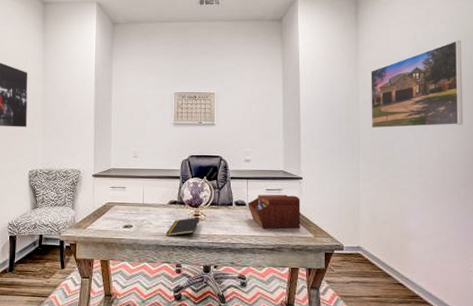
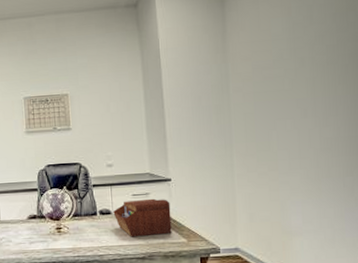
notepad: present [165,217,200,236] -> none [27,230,63,253]
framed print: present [371,40,464,129] -> none [241,10,348,119]

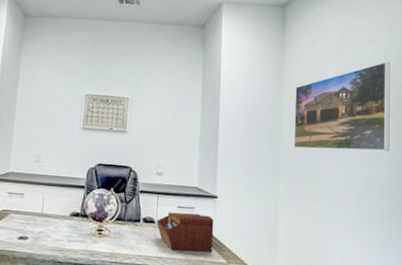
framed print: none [241,10,348,119] -> present [293,61,391,151]

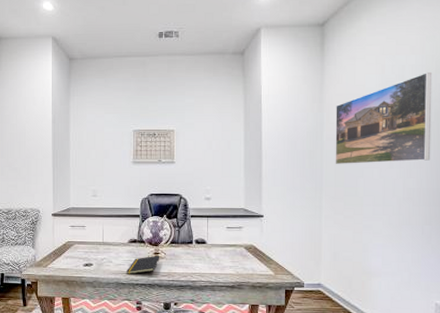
notepad: none [64,232,104,252] -> present [126,255,160,274]
sewing box: present [157,212,214,253] -> none [208,232,261,267]

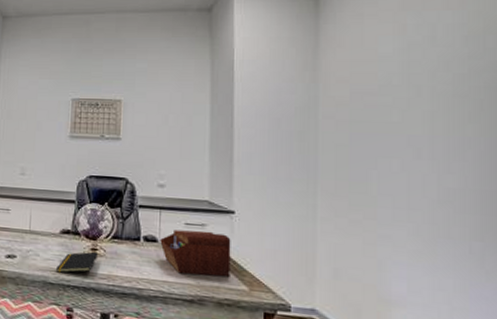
sewing box: none [208,232,261,267] -> present [160,229,231,278]
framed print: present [335,71,433,165] -> none [335,32,480,152]

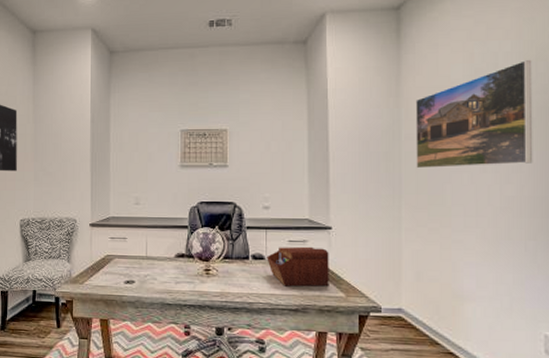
notepad: present [55,251,99,273] -> none [172,272,212,294]
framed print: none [335,32,480,152] -> present [415,59,533,169]

